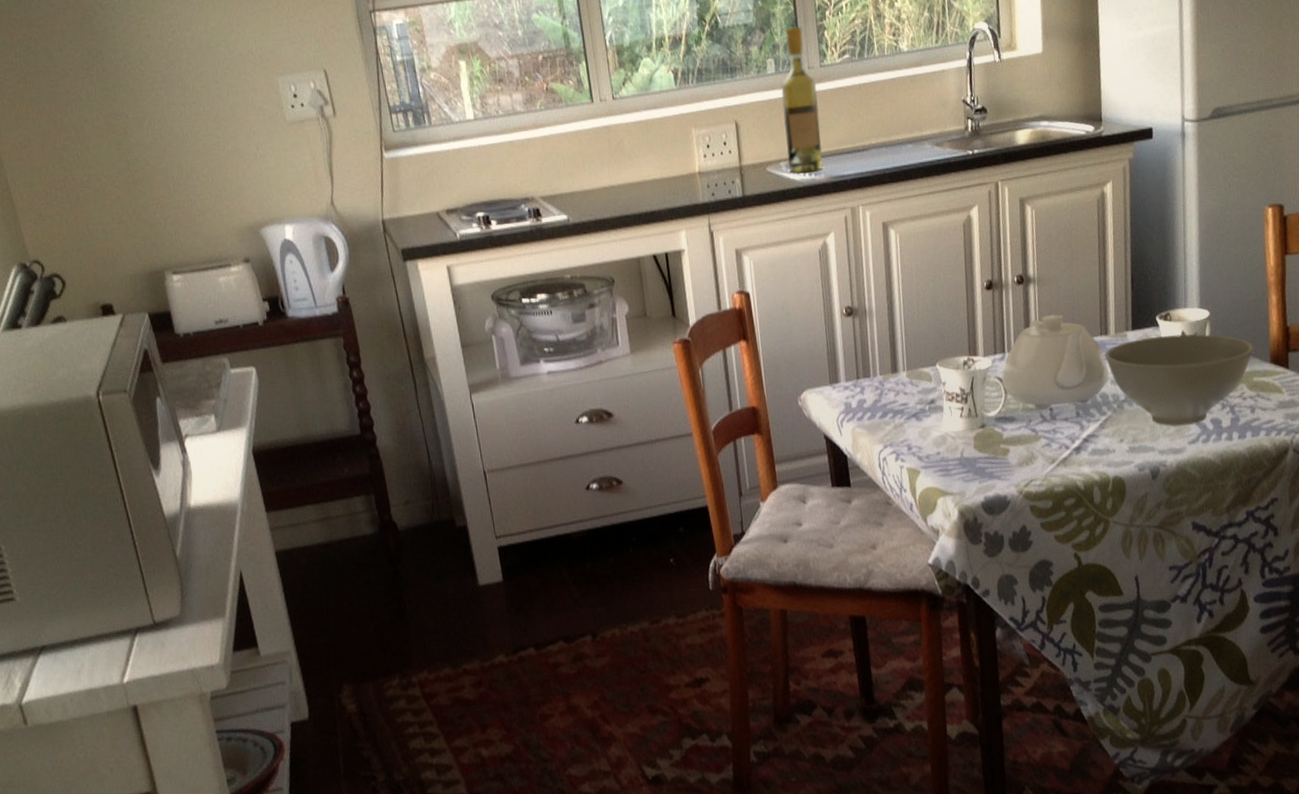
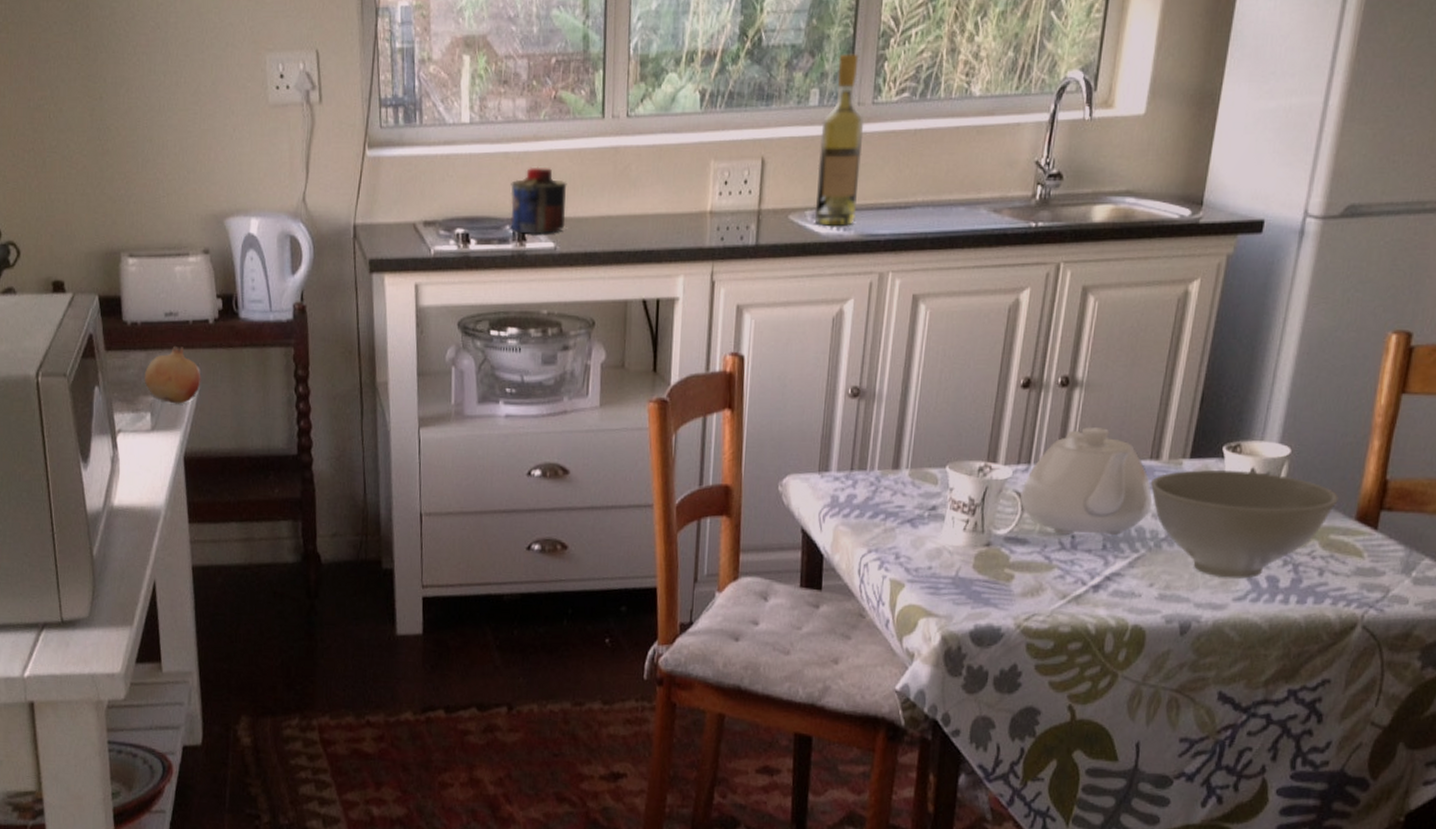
fruit: none [203,350,260,404] -> present [144,345,201,404]
canister: none [519,150,574,211] -> present [510,167,567,234]

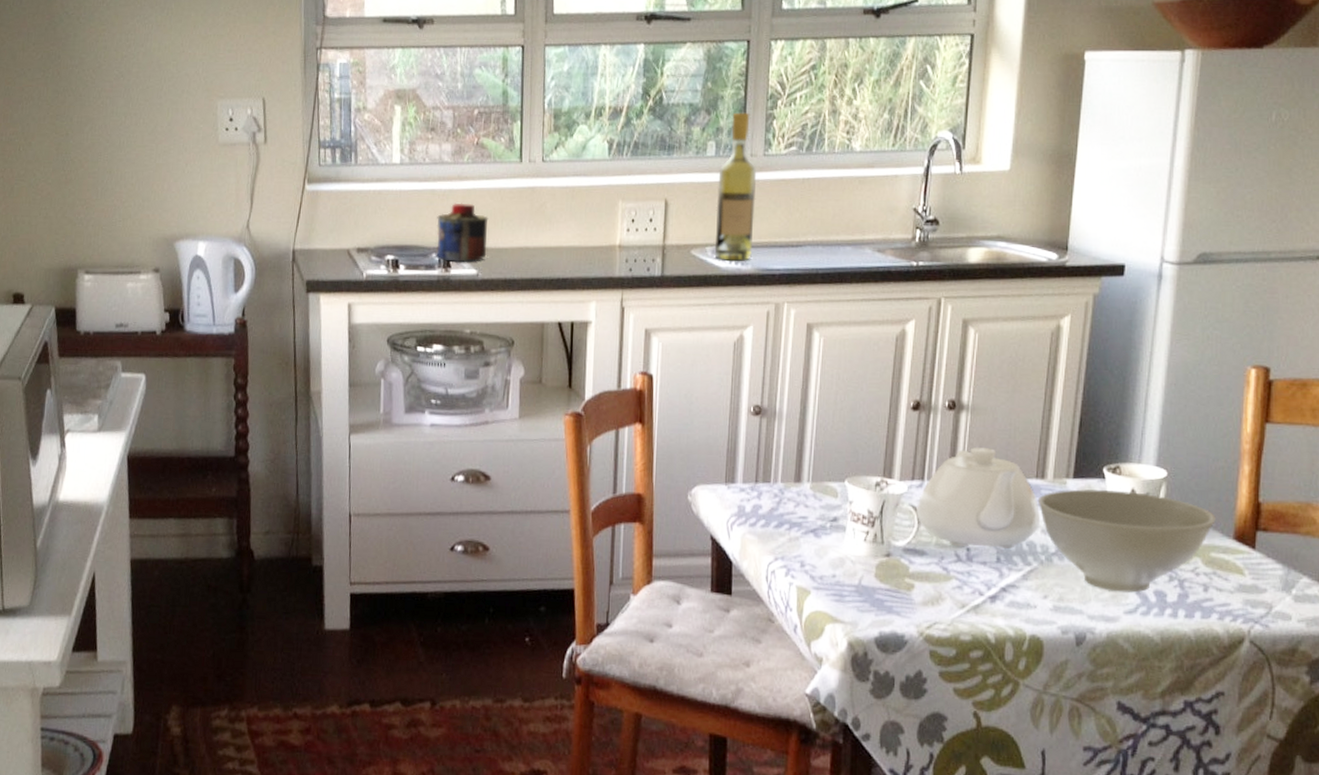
fruit: present [144,345,201,404] -> none [93,354,147,407]

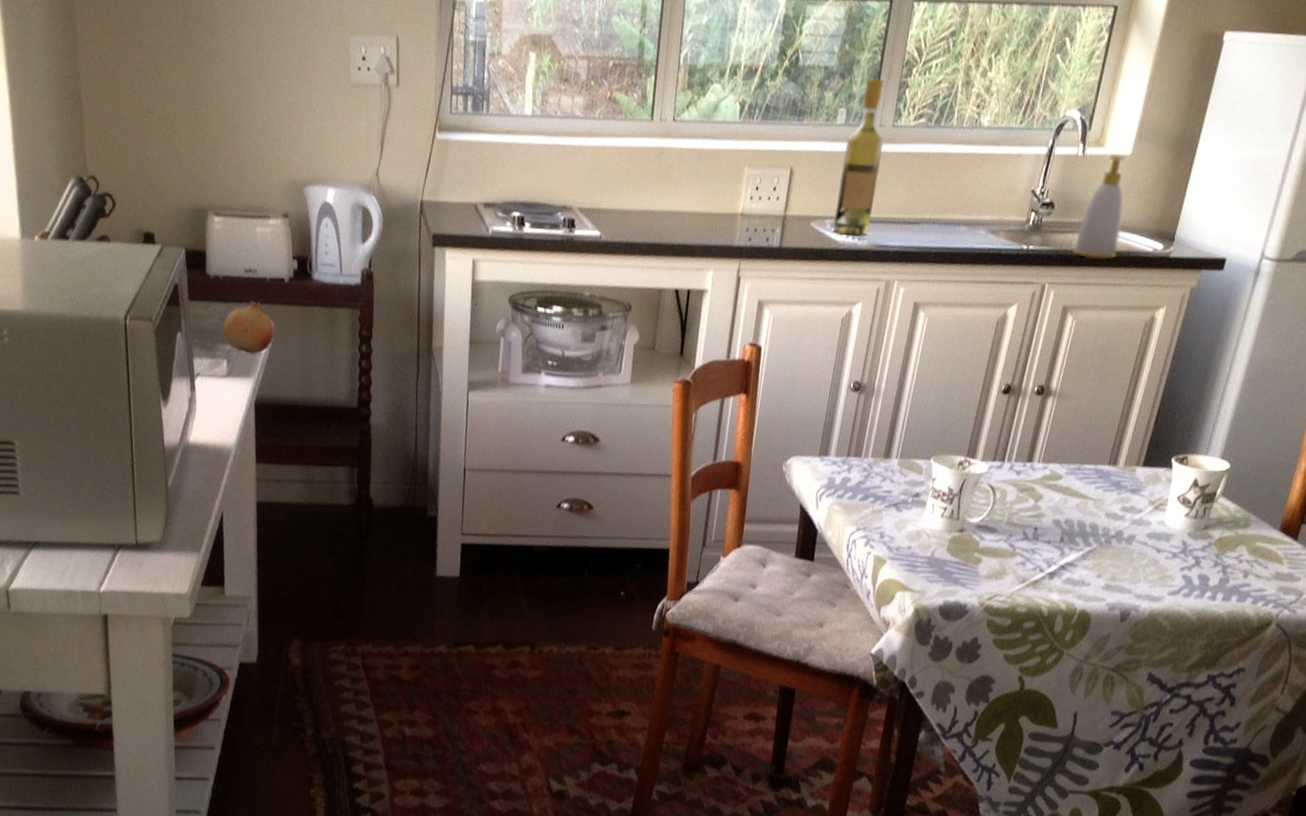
fruit: none [93,354,147,407] -> present [222,300,275,354]
canister: present [436,203,489,262] -> none [561,160,616,223]
teapot: present [916,446,1040,549] -> none [992,432,1107,530]
soap bottle: none [964,169,1011,272] -> present [1072,153,1126,260]
bowl: present [1037,489,1216,593] -> none [1106,477,1267,576]

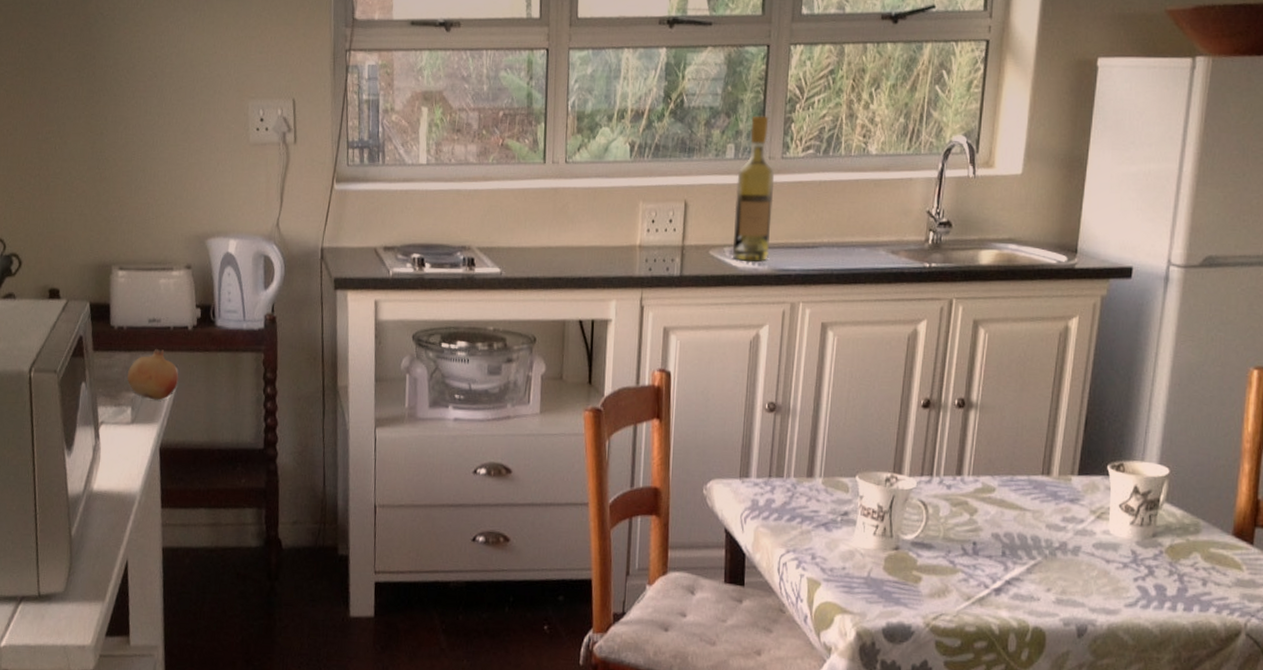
soap bottle: present [1072,153,1126,260] -> none [976,173,1022,274]

